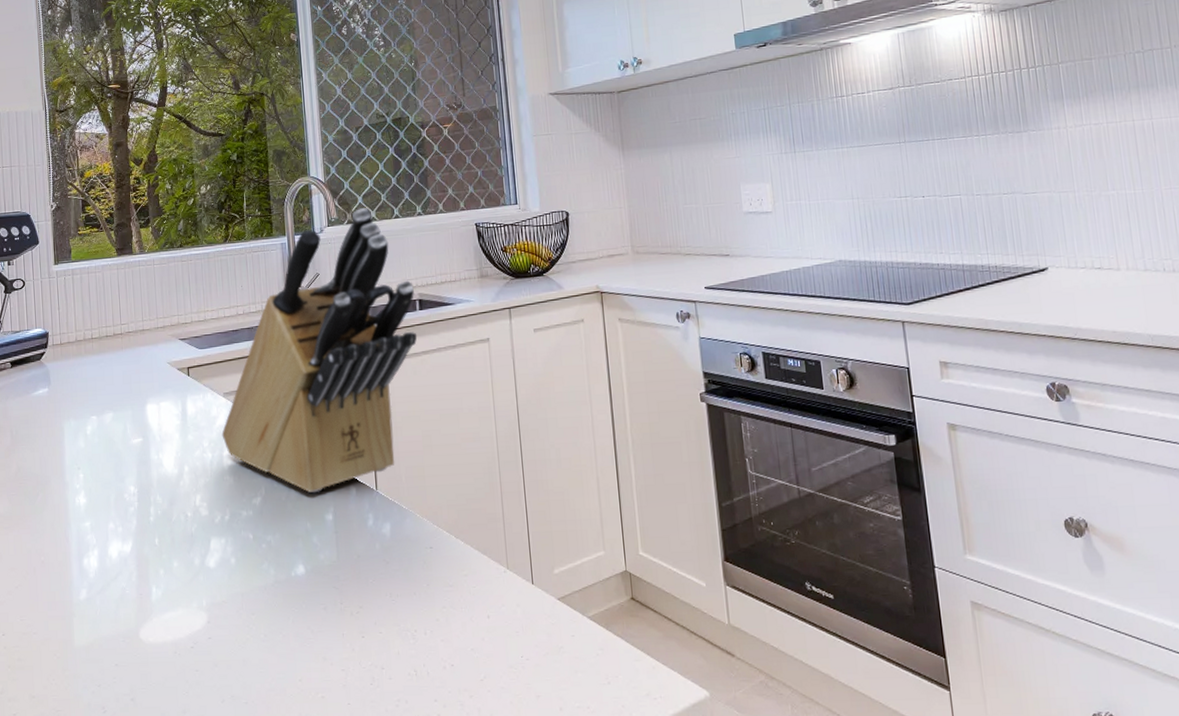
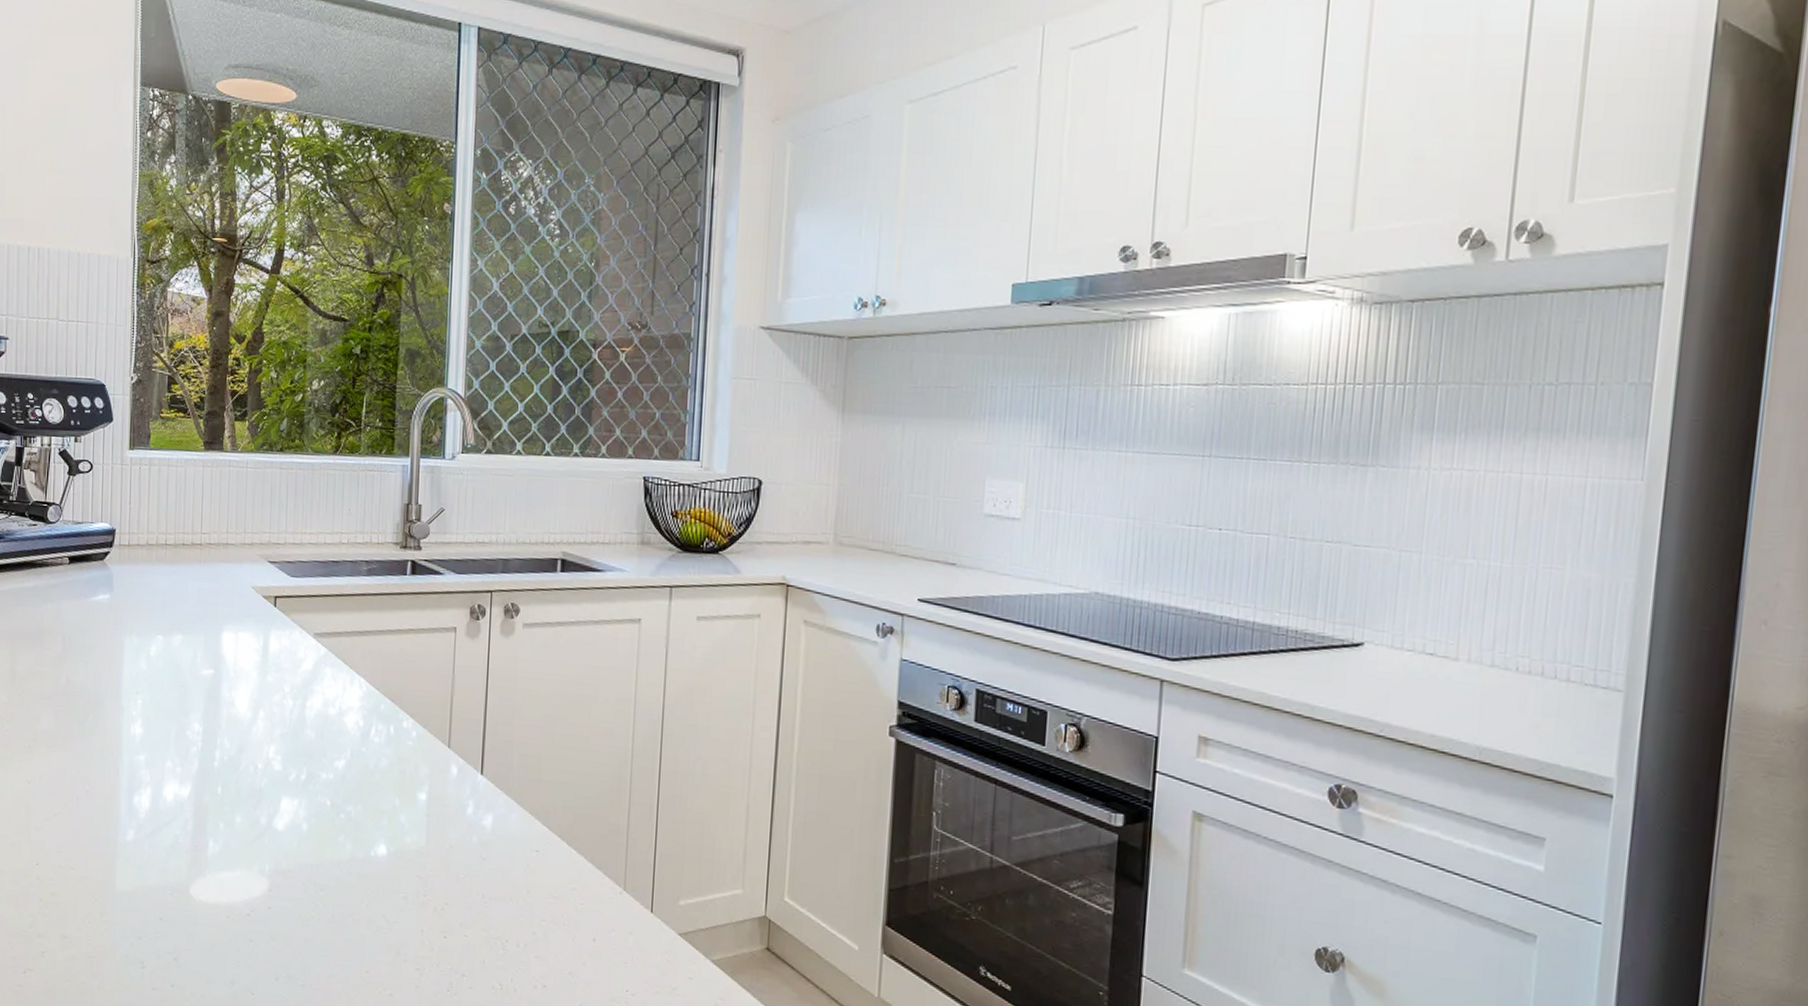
knife block: present [221,208,417,494] -> none [307,437,557,767]

